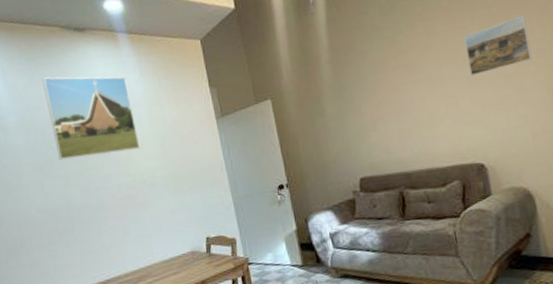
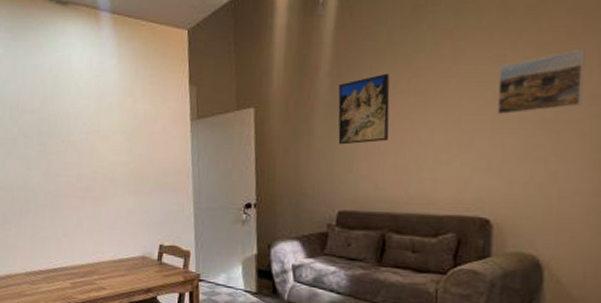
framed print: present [42,76,140,160] -> none [17,50,106,141]
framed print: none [340,54,390,120] -> present [338,73,390,145]

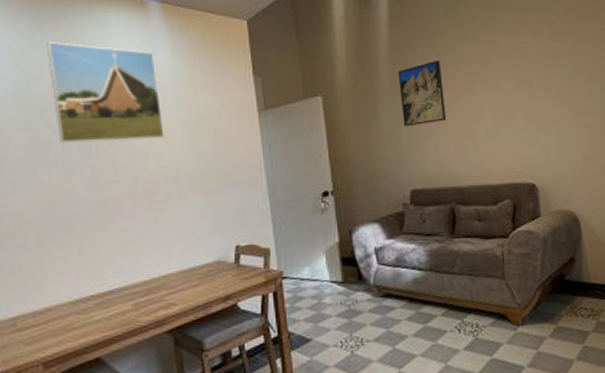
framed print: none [17,50,106,141] -> present [46,42,164,143]
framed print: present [497,49,585,115] -> none [525,37,588,93]

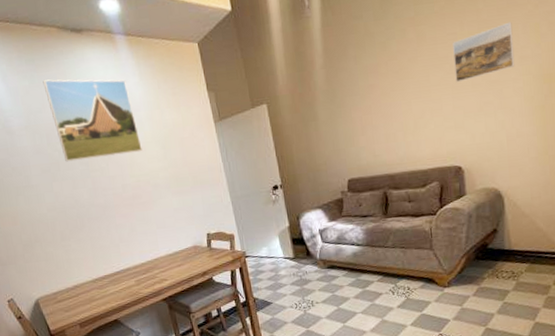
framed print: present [398,60,447,127] -> none [333,60,378,125]
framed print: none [525,37,588,93] -> present [453,22,515,83]

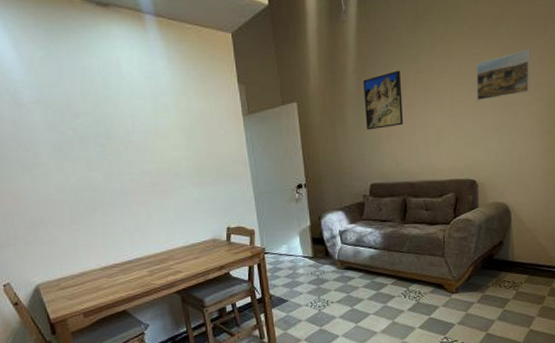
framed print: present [42,79,142,162] -> none [60,53,165,142]
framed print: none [333,60,378,125] -> present [363,70,404,130]

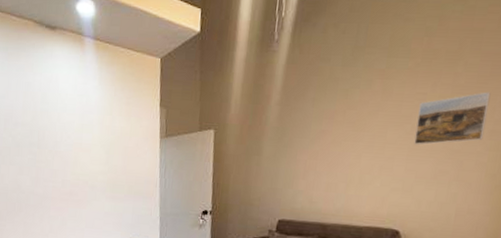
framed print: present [363,70,404,130] -> none [282,105,329,165]

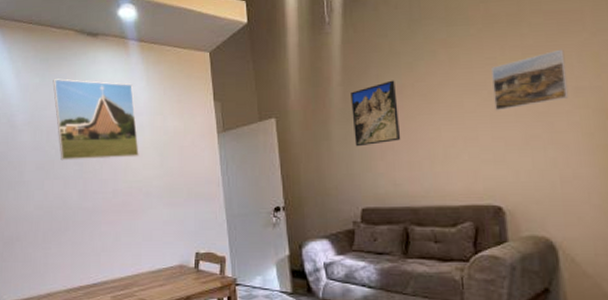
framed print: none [11,69,88,153] -> present [53,79,139,161]
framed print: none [282,105,329,165] -> present [351,80,401,147]

